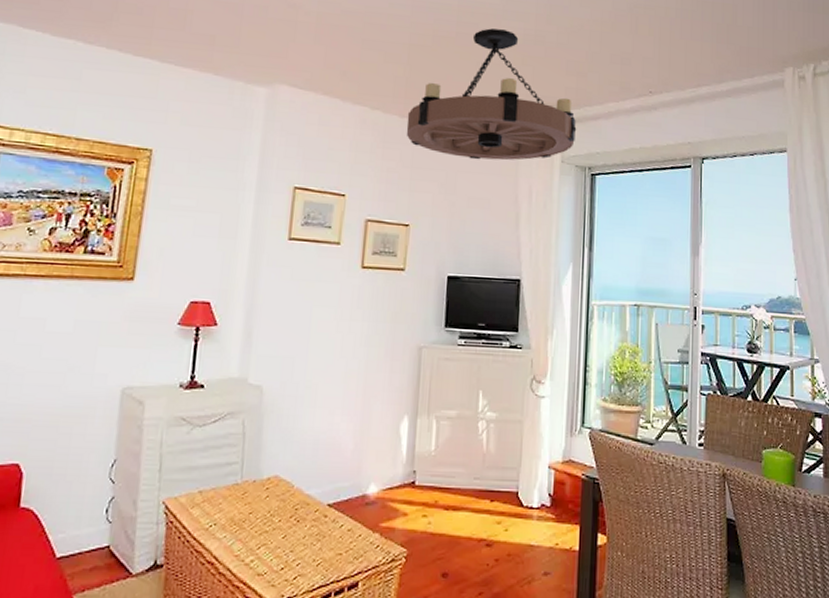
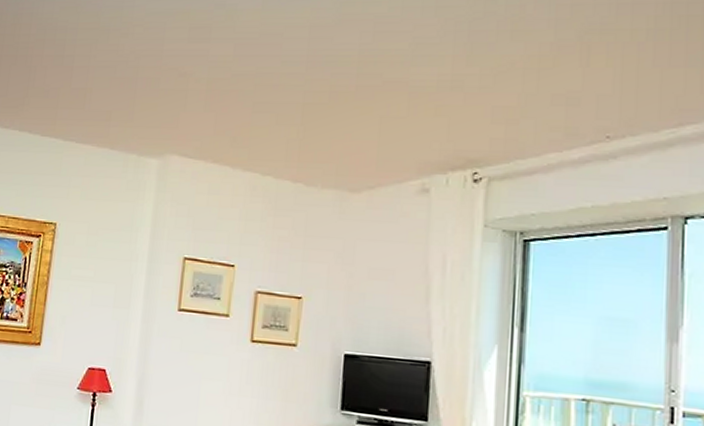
chandelier: present [406,28,577,161] -> none [299,78,505,226]

